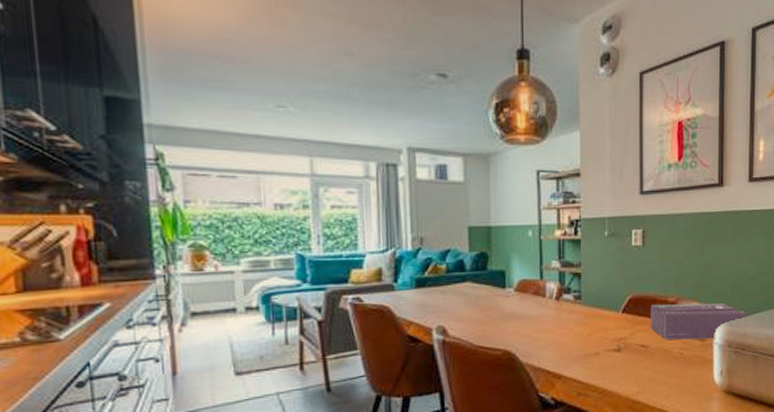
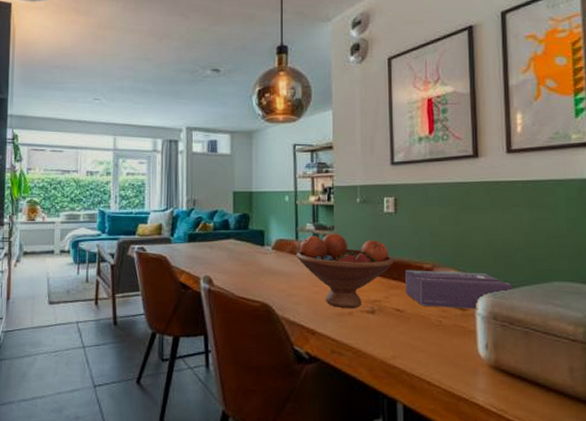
fruit bowl: none [541,270,640,349] -> present [297,233,393,309]

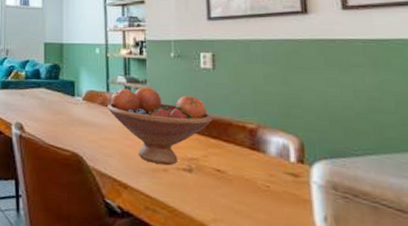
tissue box: present [405,269,513,310] -> none [226,128,356,177]

